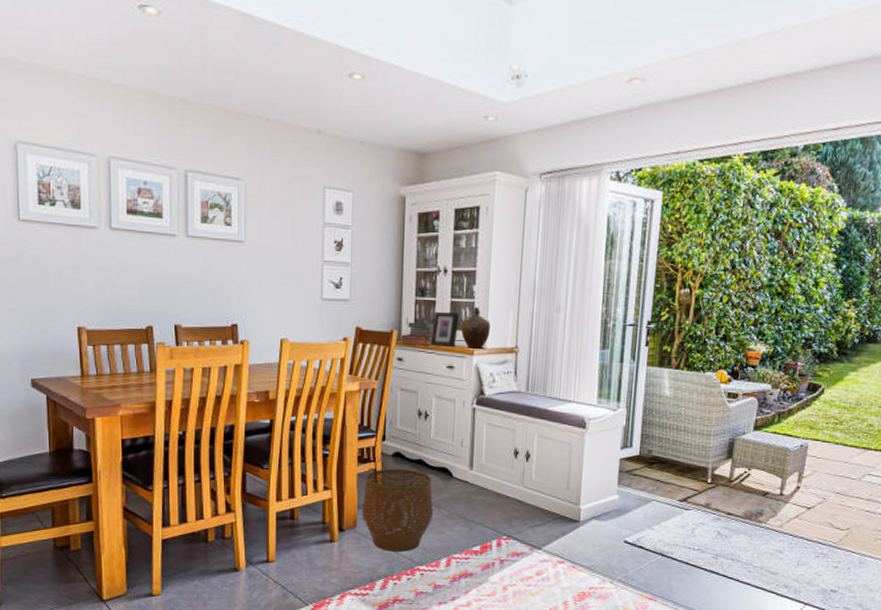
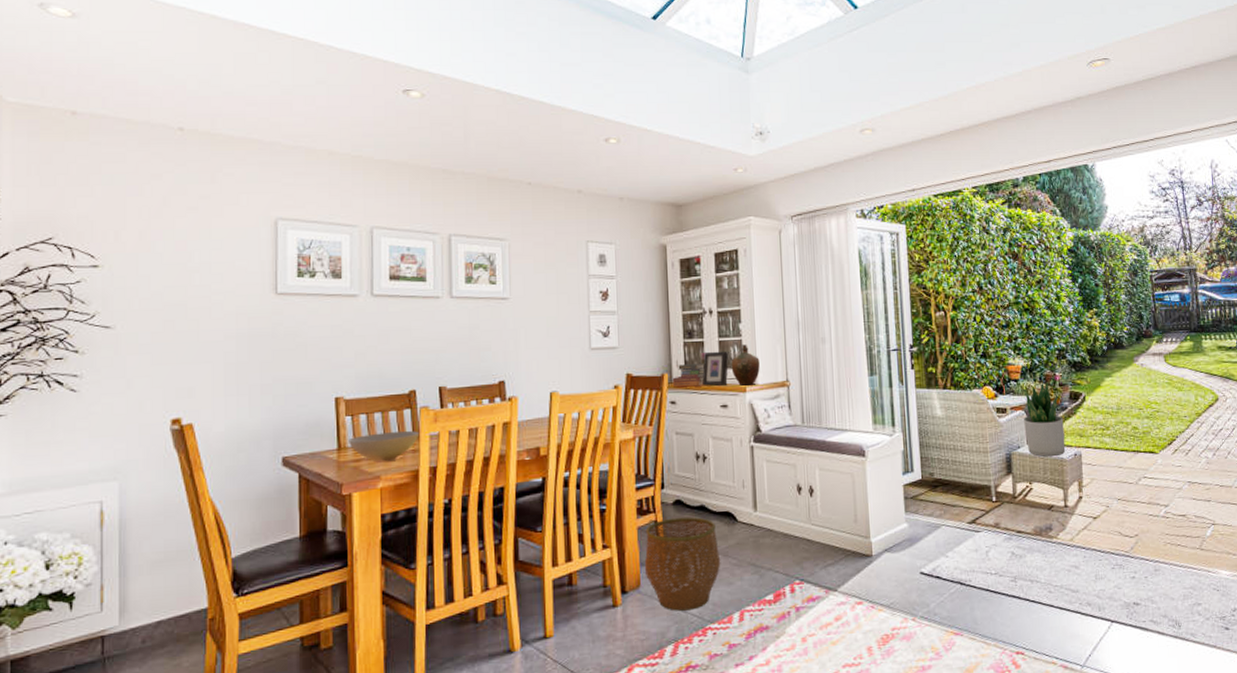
bowl: none [91,364,156,392] -> present [349,431,420,463]
planter: none [752,371,797,446] -> present [1024,382,1066,457]

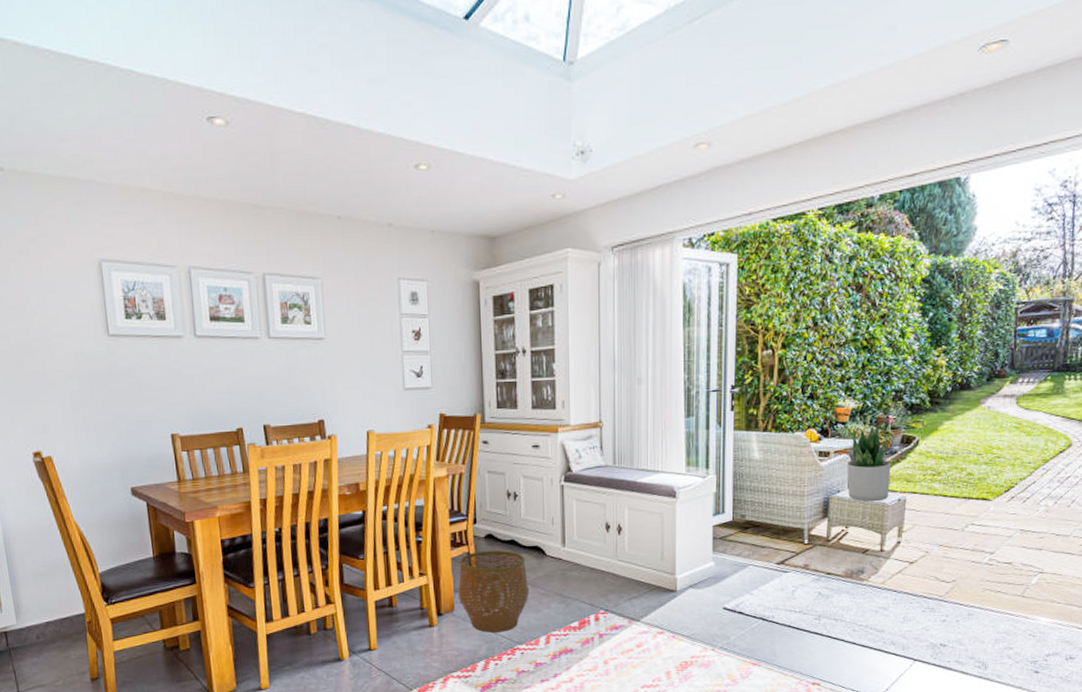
bowl: present [349,431,420,463] -> none [186,466,249,494]
books: present [672,363,705,388] -> none [484,404,517,428]
picture frame: present [702,351,728,387] -> none [514,391,541,427]
ceramic jug: present [731,344,760,386] -> none [543,385,573,426]

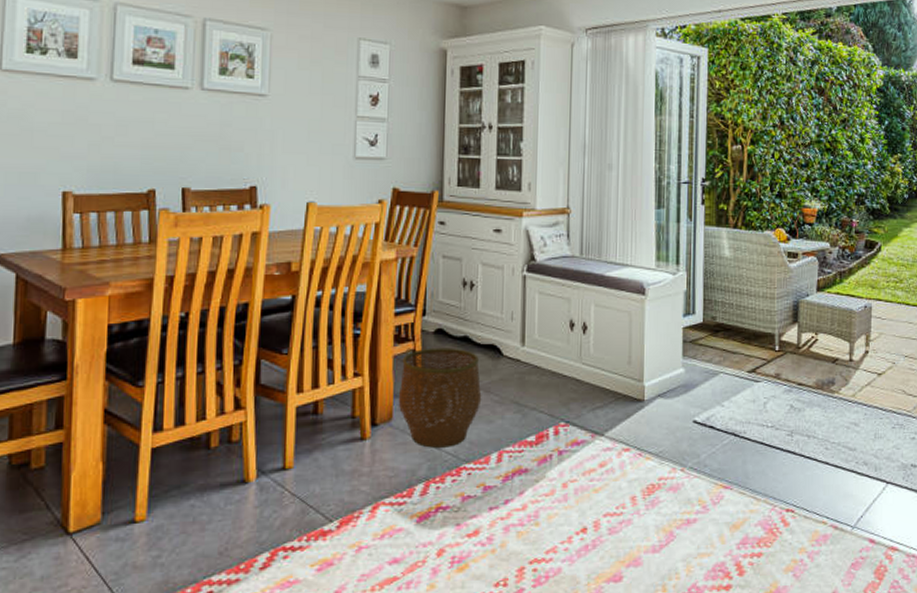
planter: present [846,425,891,502] -> none [815,228,857,308]

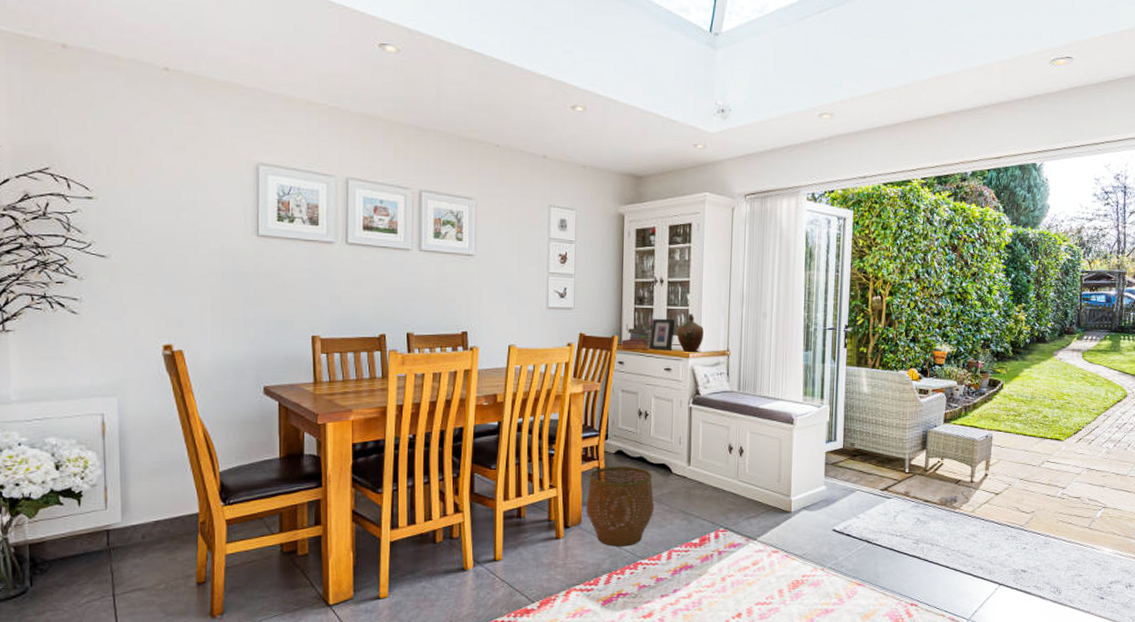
books: none [442,182,479,207] -> present [621,328,652,350]
picture frame: none [476,170,506,209] -> present [649,318,675,351]
ceramic jug: none [508,165,540,210] -> present [677,314,704,352]

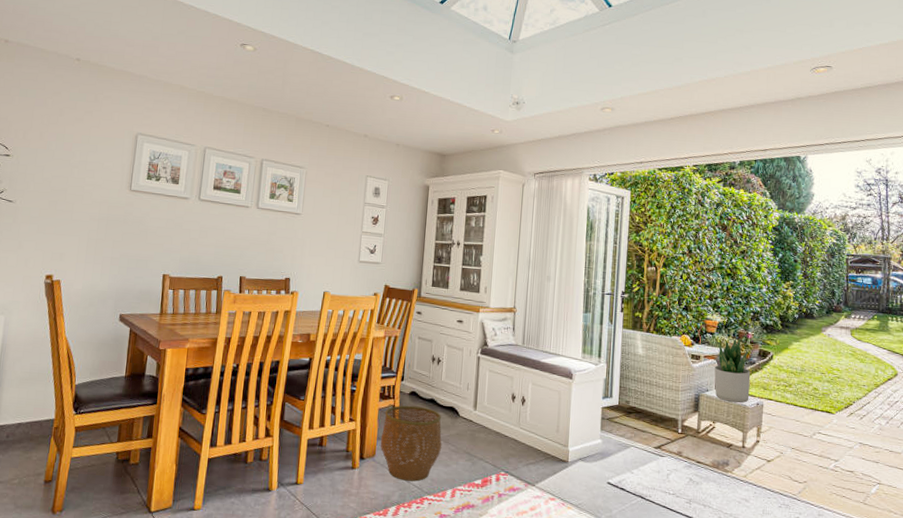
books: present [621,328,652,350] -> none [420,283,448,303]
picture frame: present [649,318,675,351] -> none [445,276,468,306]
ceramic jug: present [677,314,704,352] -> none [469,273,494,308]
planter: none [942,369,980,437] -> present [714,338,751,403]

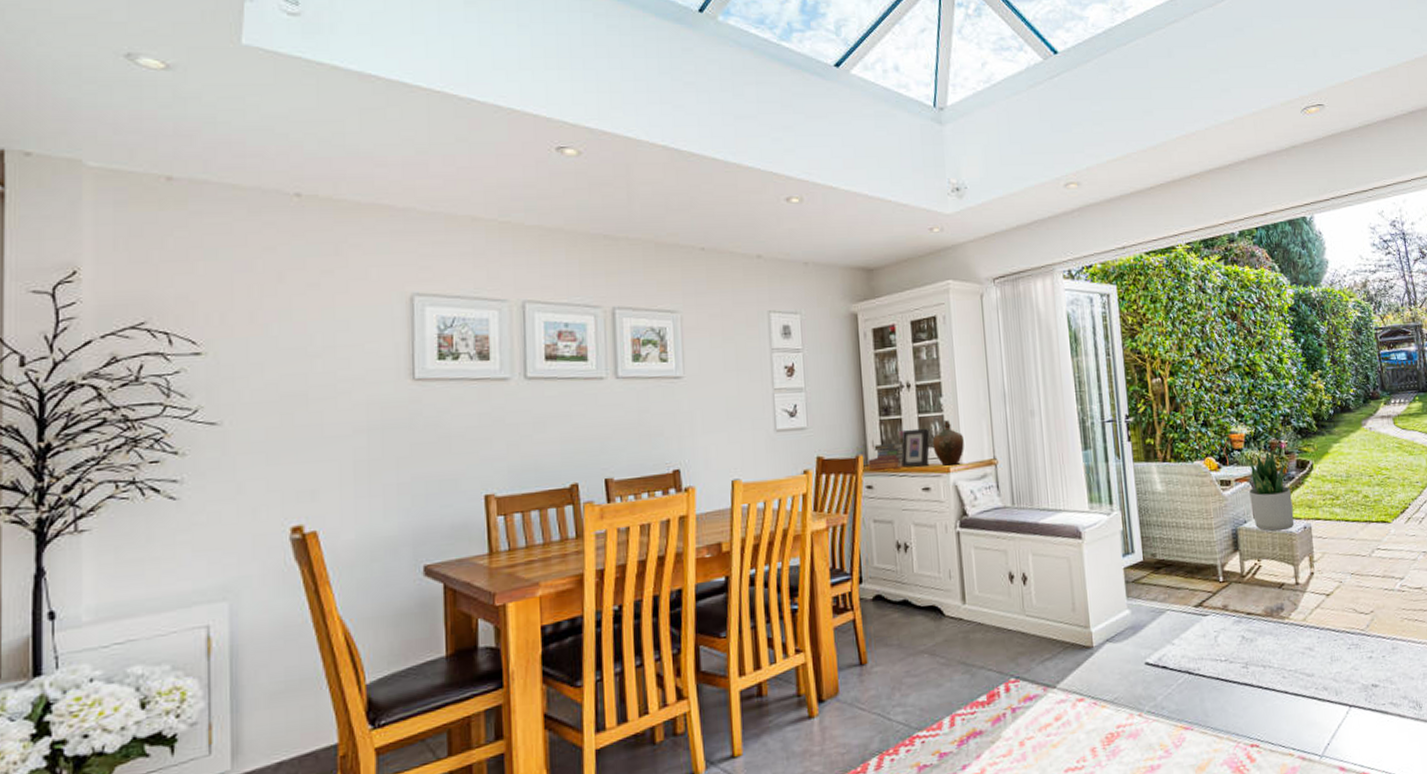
basket: present [380,404,442,482] -> none [842,613,928,719]
books: none [420,283,448,303] -> present [868,443,904,470]
picture frame: none [445,276,468,306] -> present [901,428,930,468]
ceramic jug: none [469,273,494,308] -> present [932,420,964,466]

